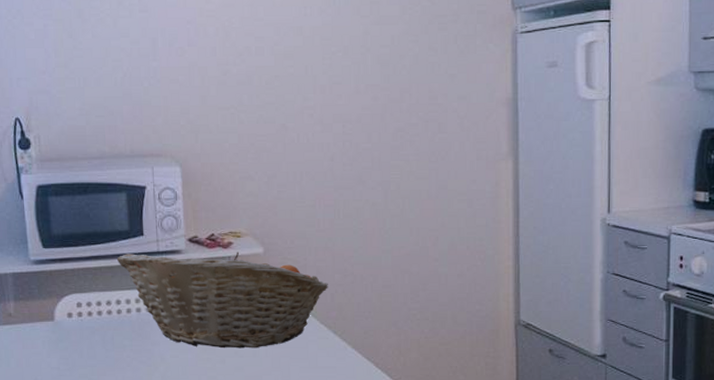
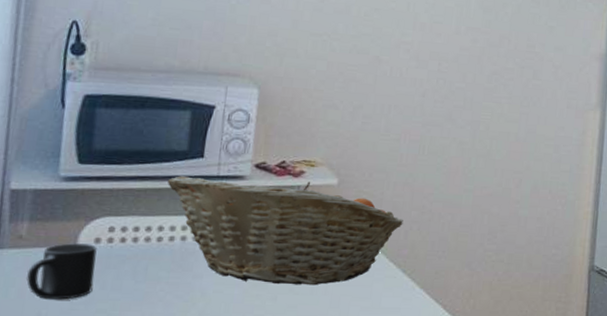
mug: none [21,317,73,367] -> present [26,242,97,300]

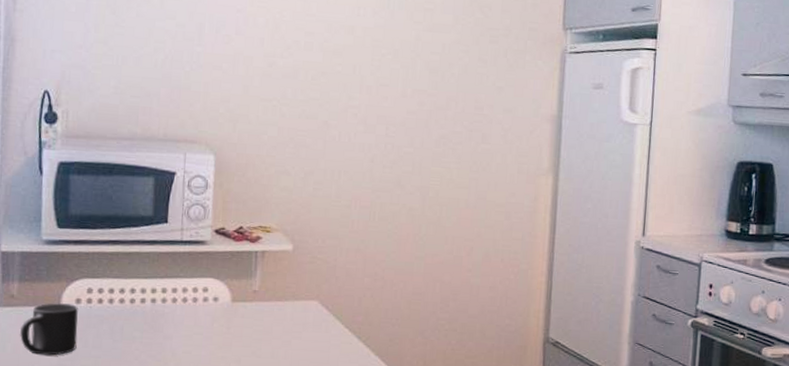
fruit basket: present [167,176,403,286] -> none [136,240,357,349]

